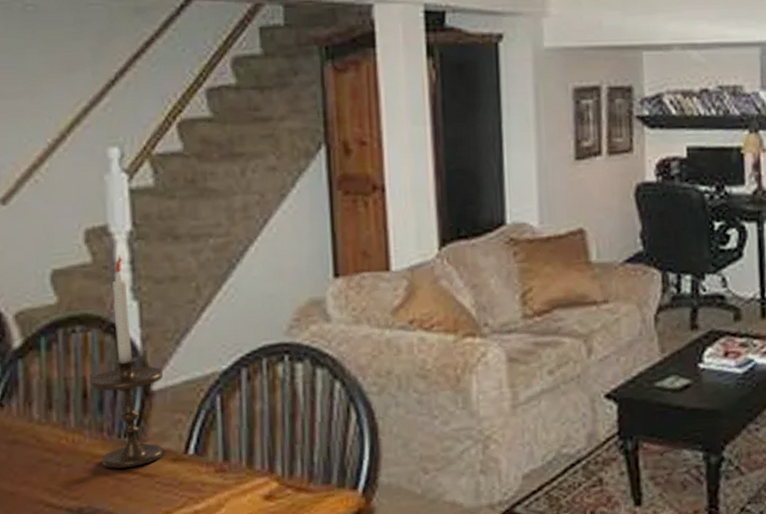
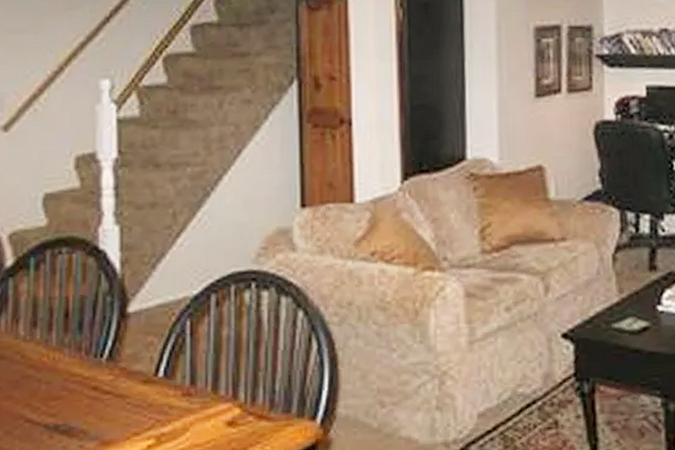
candlestick: present [89,255,163,469] -> none [71,181,138,388]

